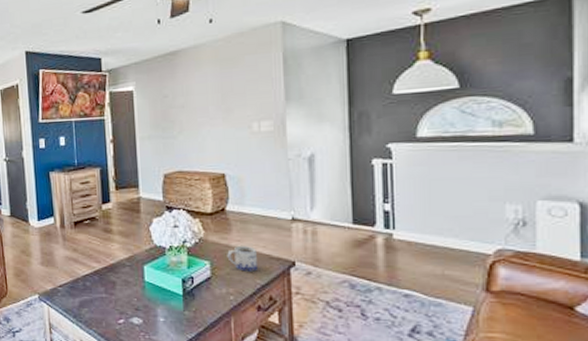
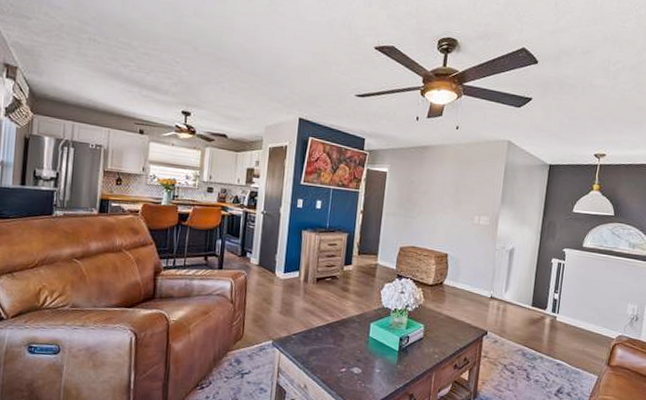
mug: present [227,245,257,272] -> none [438,313,461,337]

